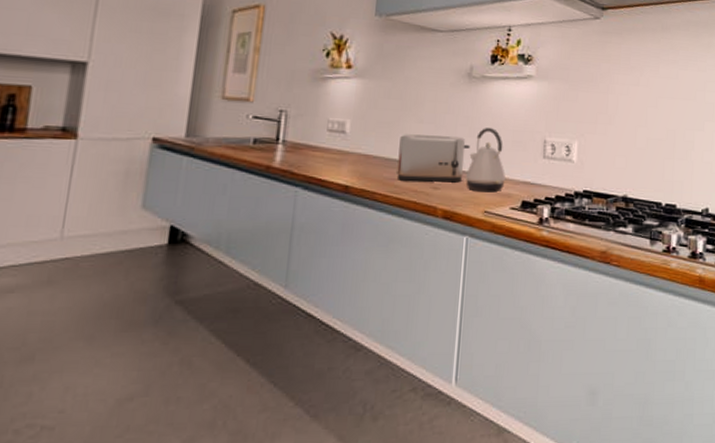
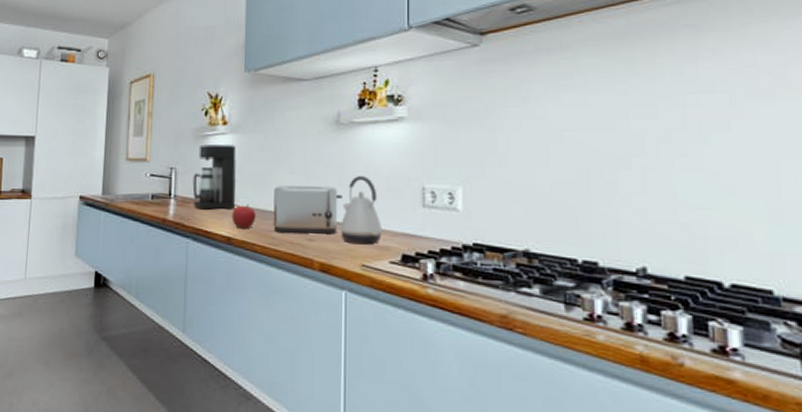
coffee maker: none [305,87,361,157] -> present [192,145,237,210]
fruit: none [351,152,379,177] -> present [232,204,256,229]

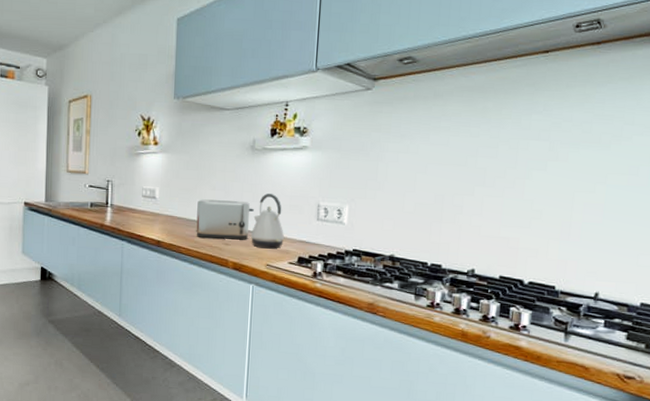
coffee maker: present [192,145,237,210] -> none [127,161,166,218]
fruit: present [232,204,256,229] -> none [161,214,182,234]

